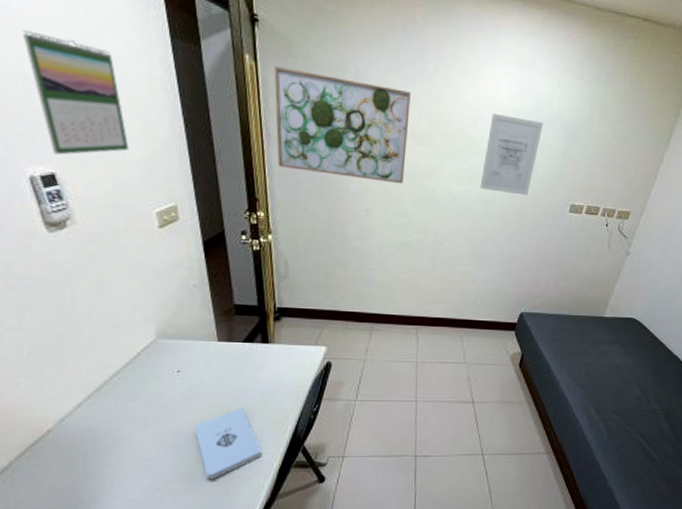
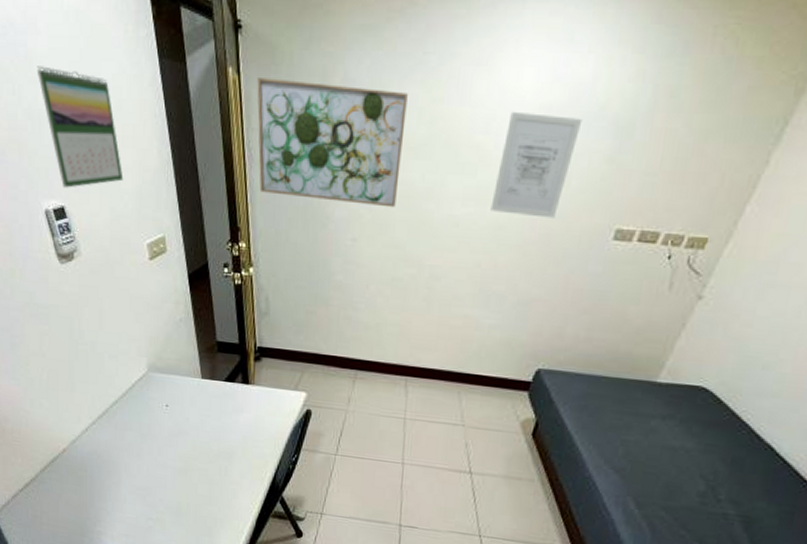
notepad: present [195,407,262,480] -> none [181,448,242,517]

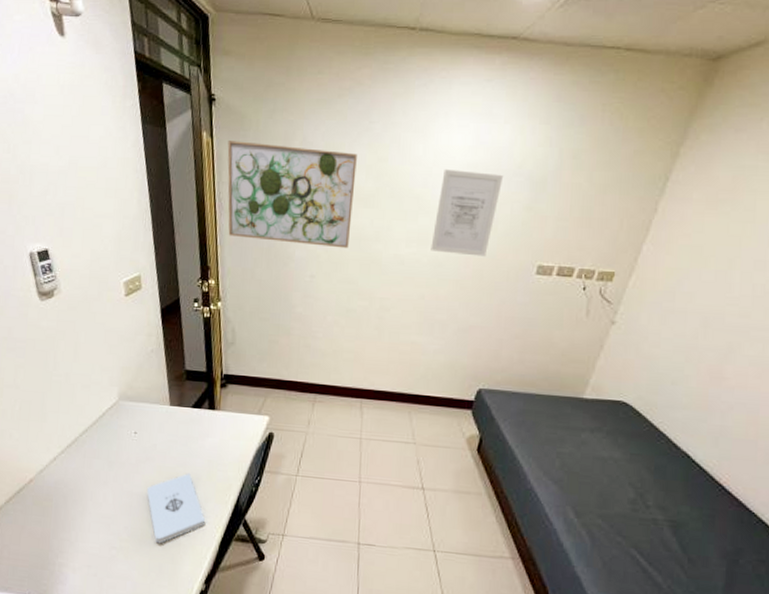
calendar: present [36,66,124,188] -> none [31,129,105,233]
notepad: none [181,448,242,517] -> present [147,472,206,544]

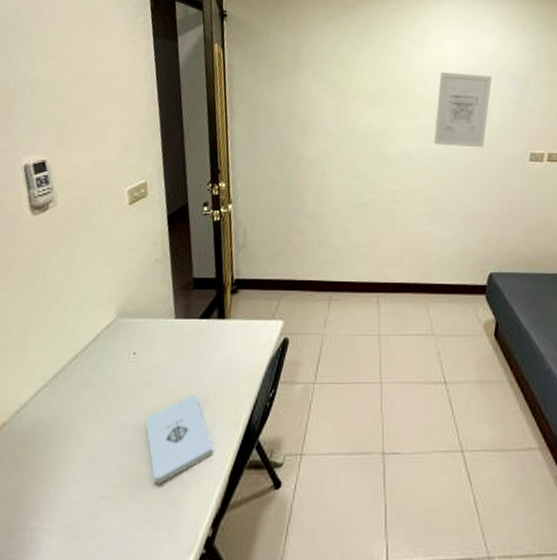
wall art: present [227,141,357,249] -> none [238,51,361,146]

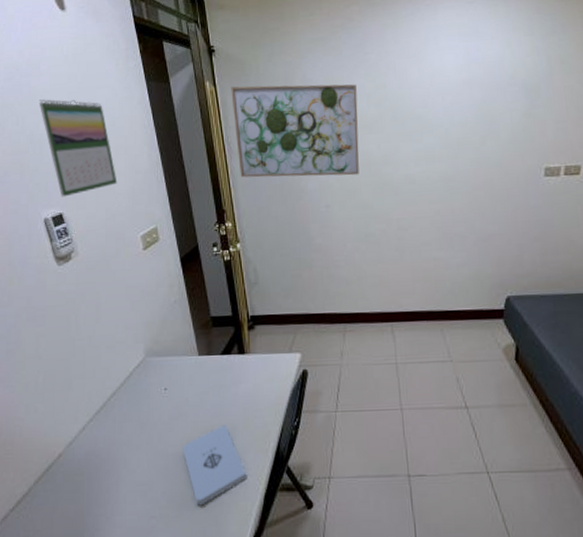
calendar: none [36,44,111,144] -> present [39,99,118,197]
wall art: none [238,51,361,146] -> present [231,84,359,178]
wall art: present [434,71,492,148] -> none [439,86,499,167]

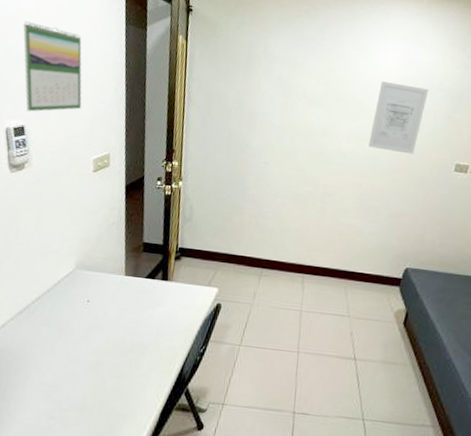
notepad: present [183,424,247,506] -> none [92,341,149,414]
wall art: present [231,84,359,178] -> none [194,44,310,141]
wall art: none [439,86,499,167] -> present [368,80,429,154]

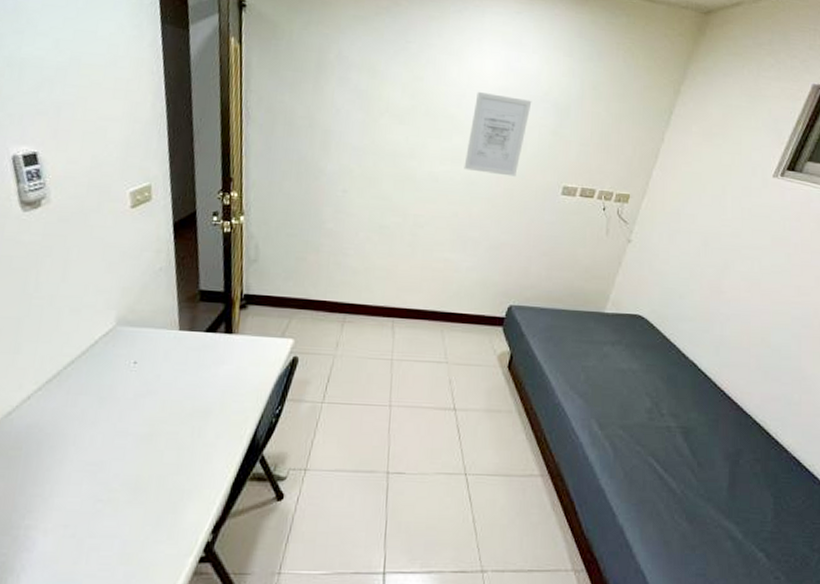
calendar: present [23,21,82,112] -> none [24,18,111,135]

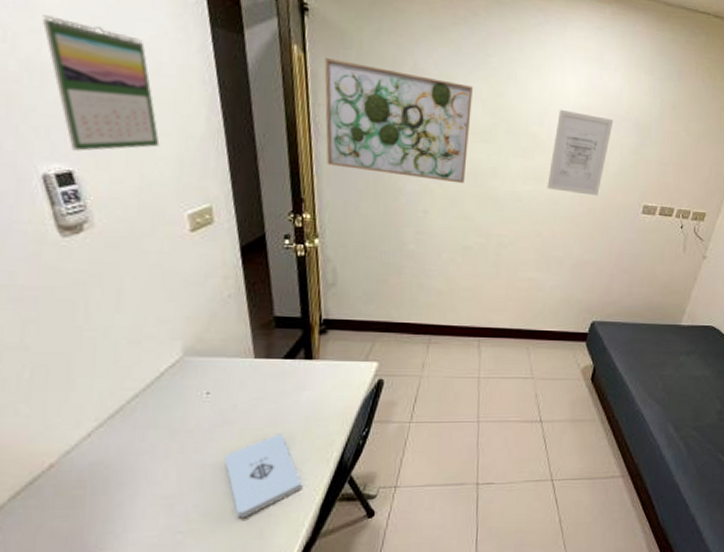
calendar: none [24,18,111,135] -> present [42,15,160,151]
notepad: none [145,406,216,491] -> present [225,432,303,519]
wall art: none [255,48,393,164] -> present [324,58,473,184]

